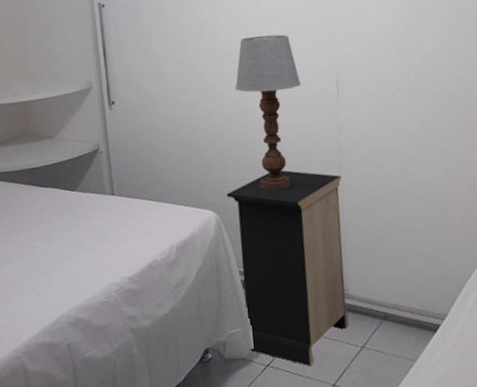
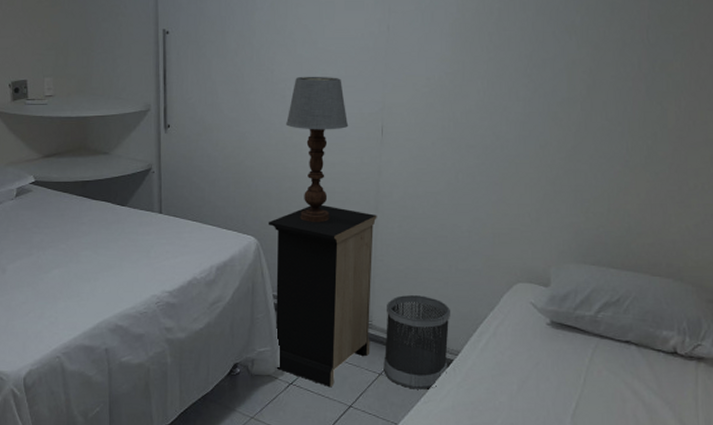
wastebasket: none [362,257,435,361] -> present [383,295,451,389]

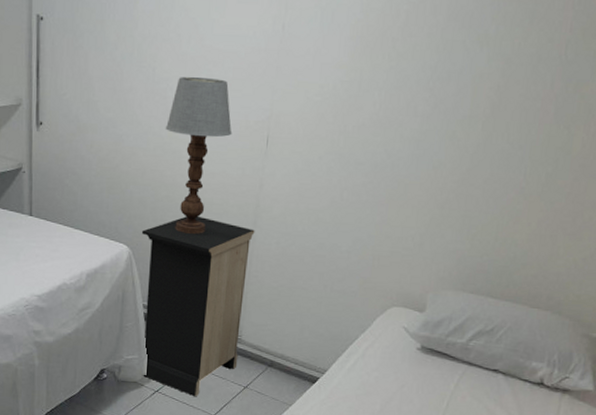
wastebasket: present [383,295,451,389] -> none [249,312,322,404]

